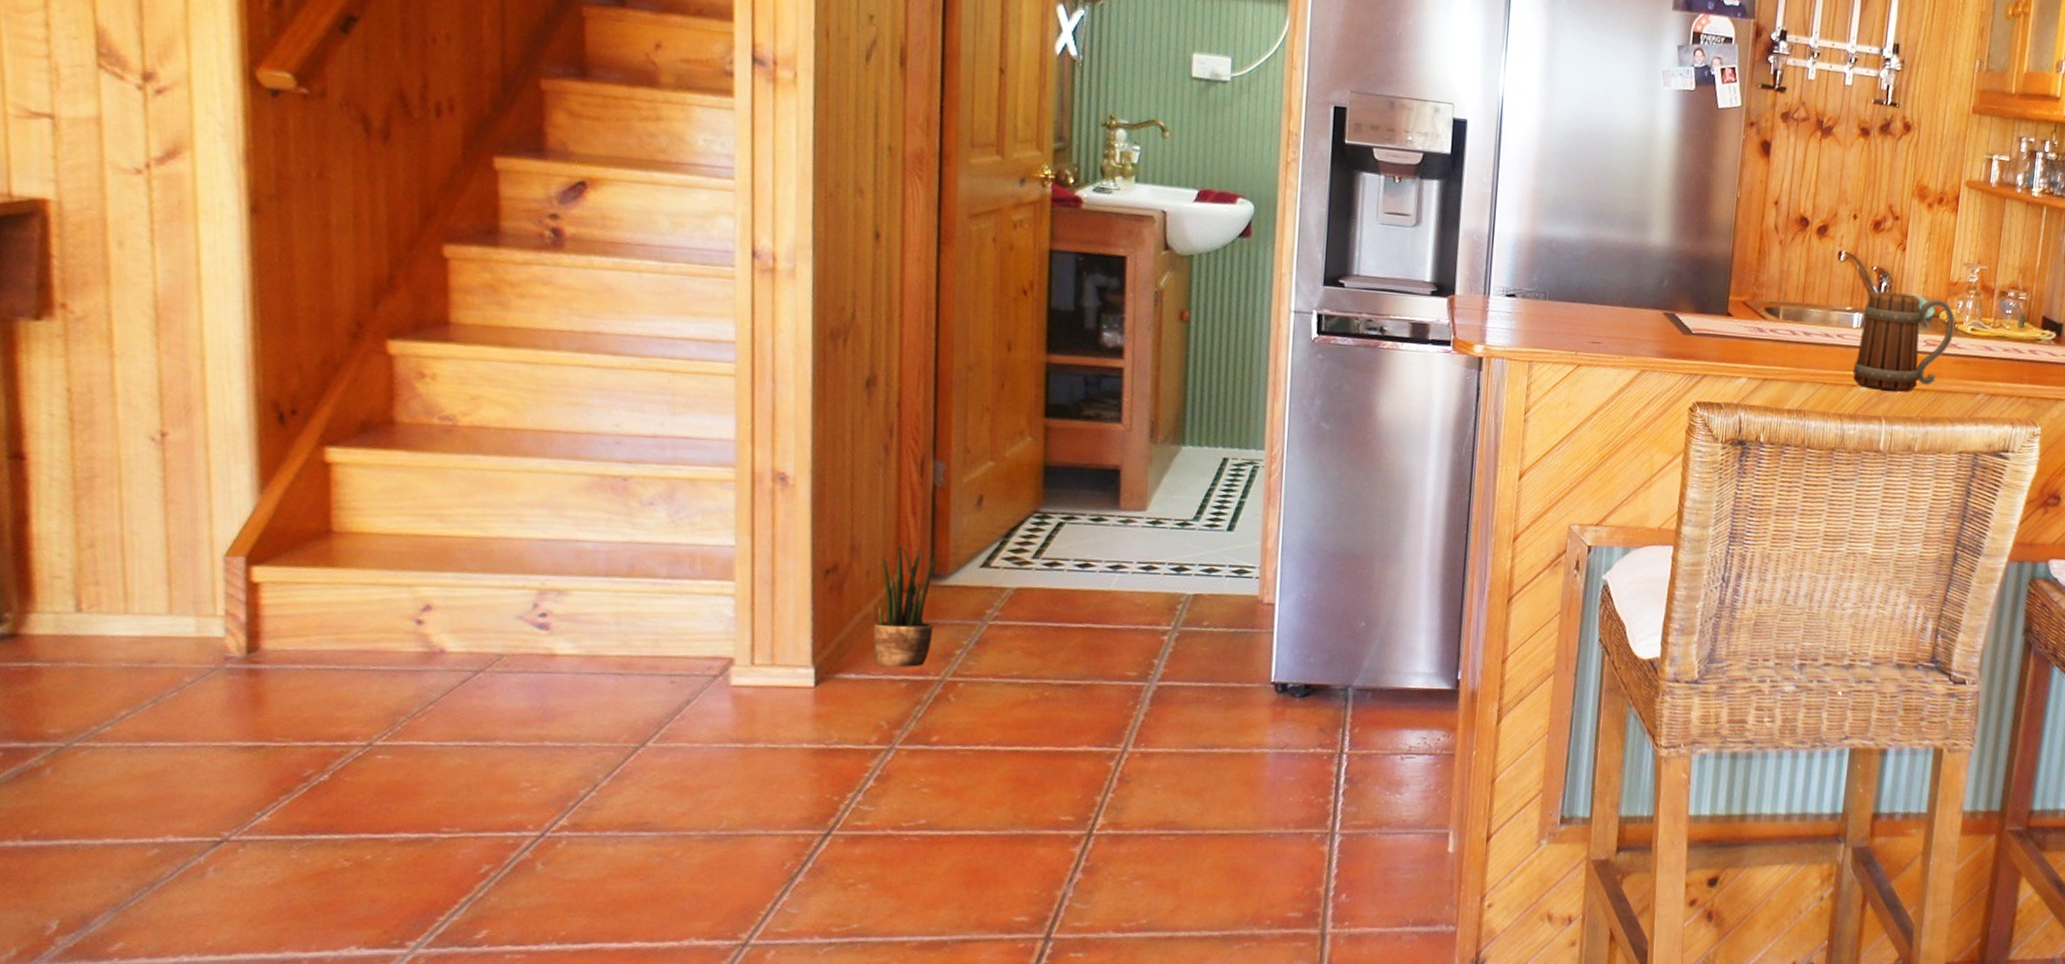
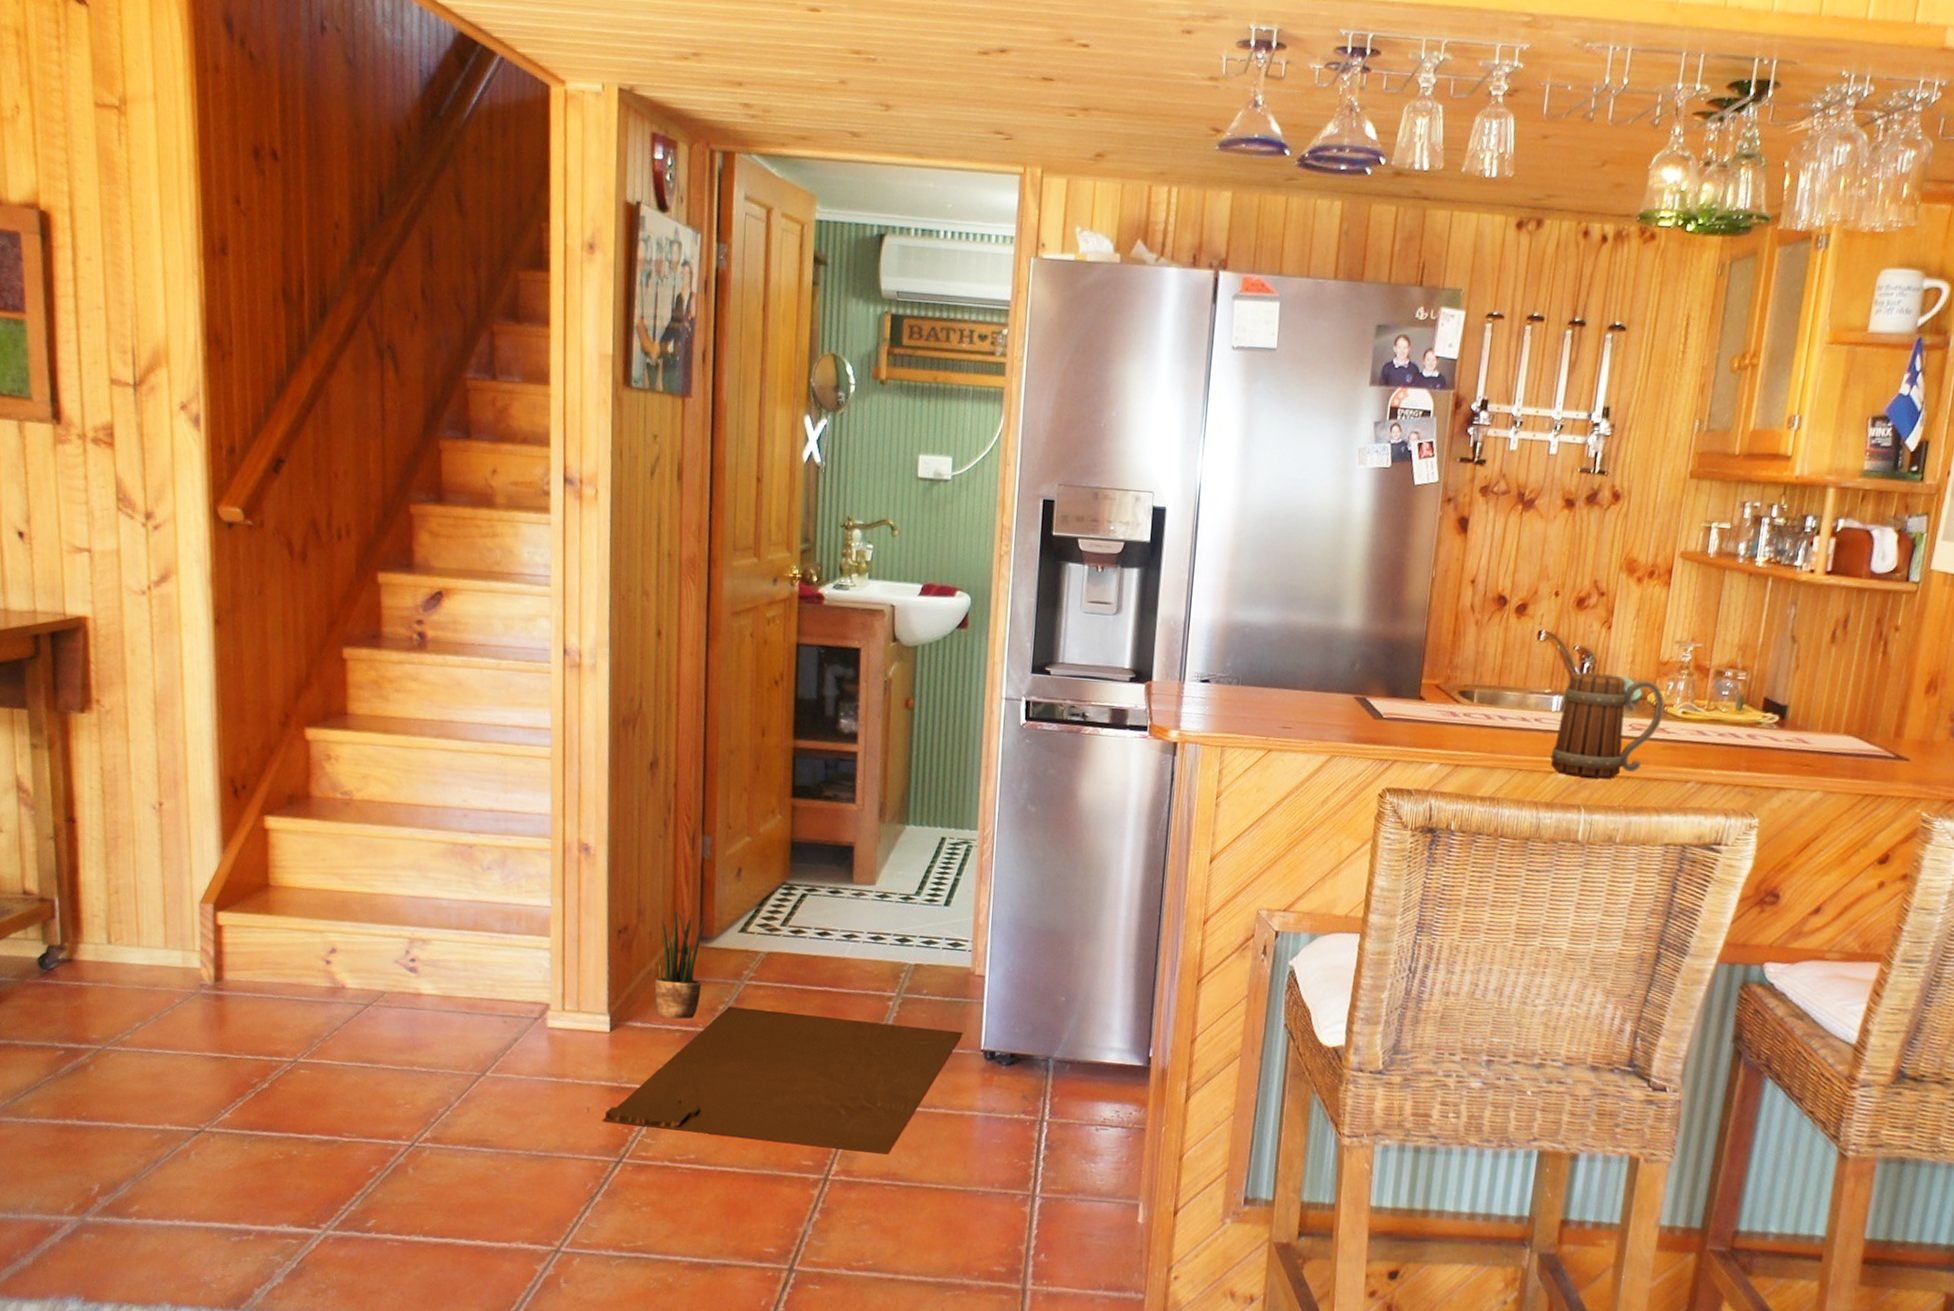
door mat: none [785,650,1251,802] -> present [587,1006,963,1155]

